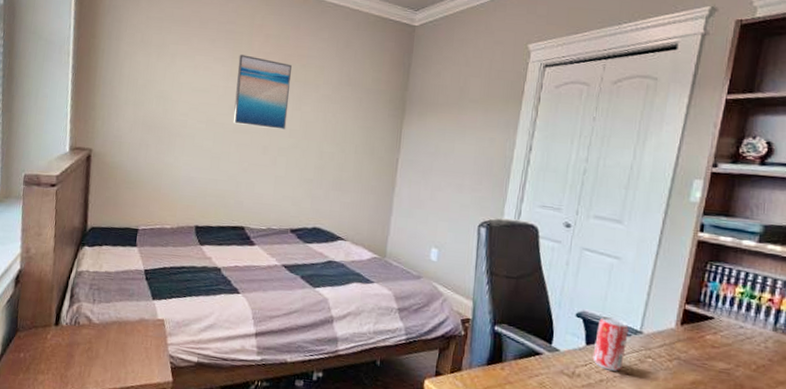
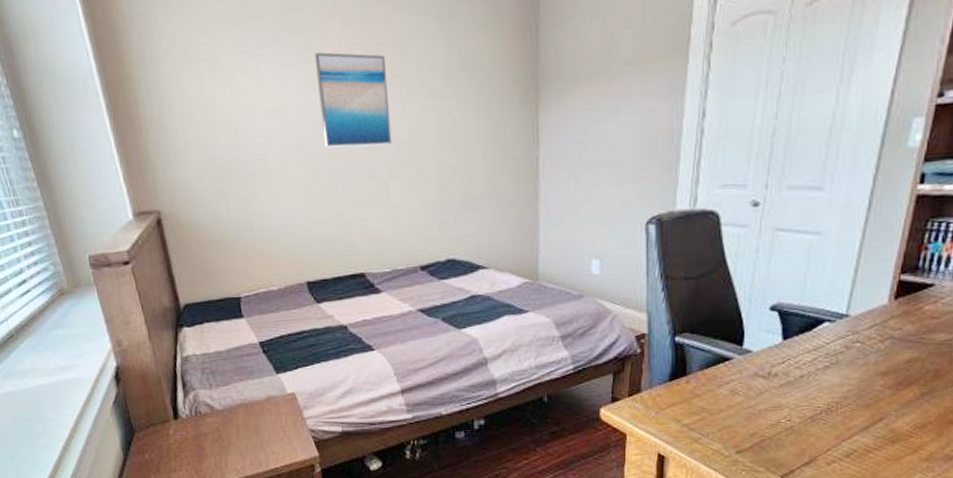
beverage can: present [592,316,629,371] -> none [791,304,833,364]

